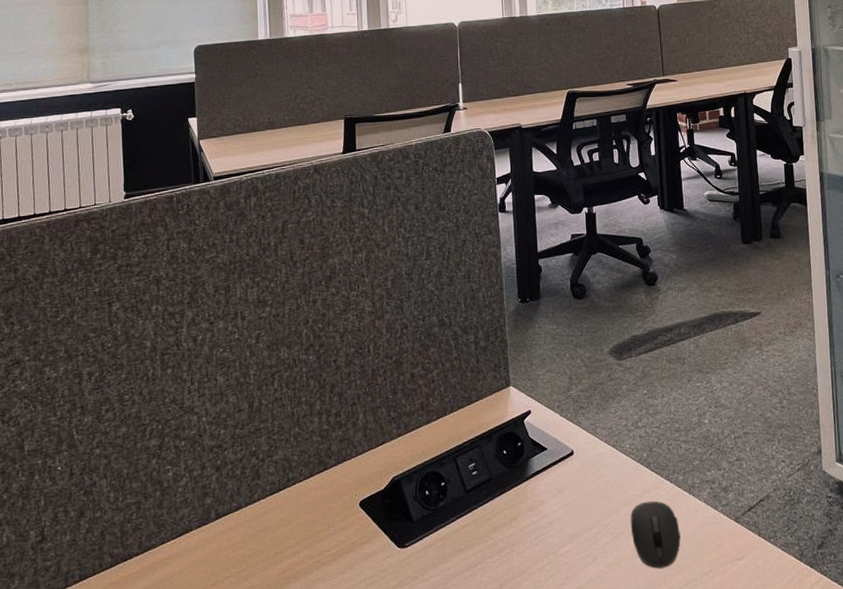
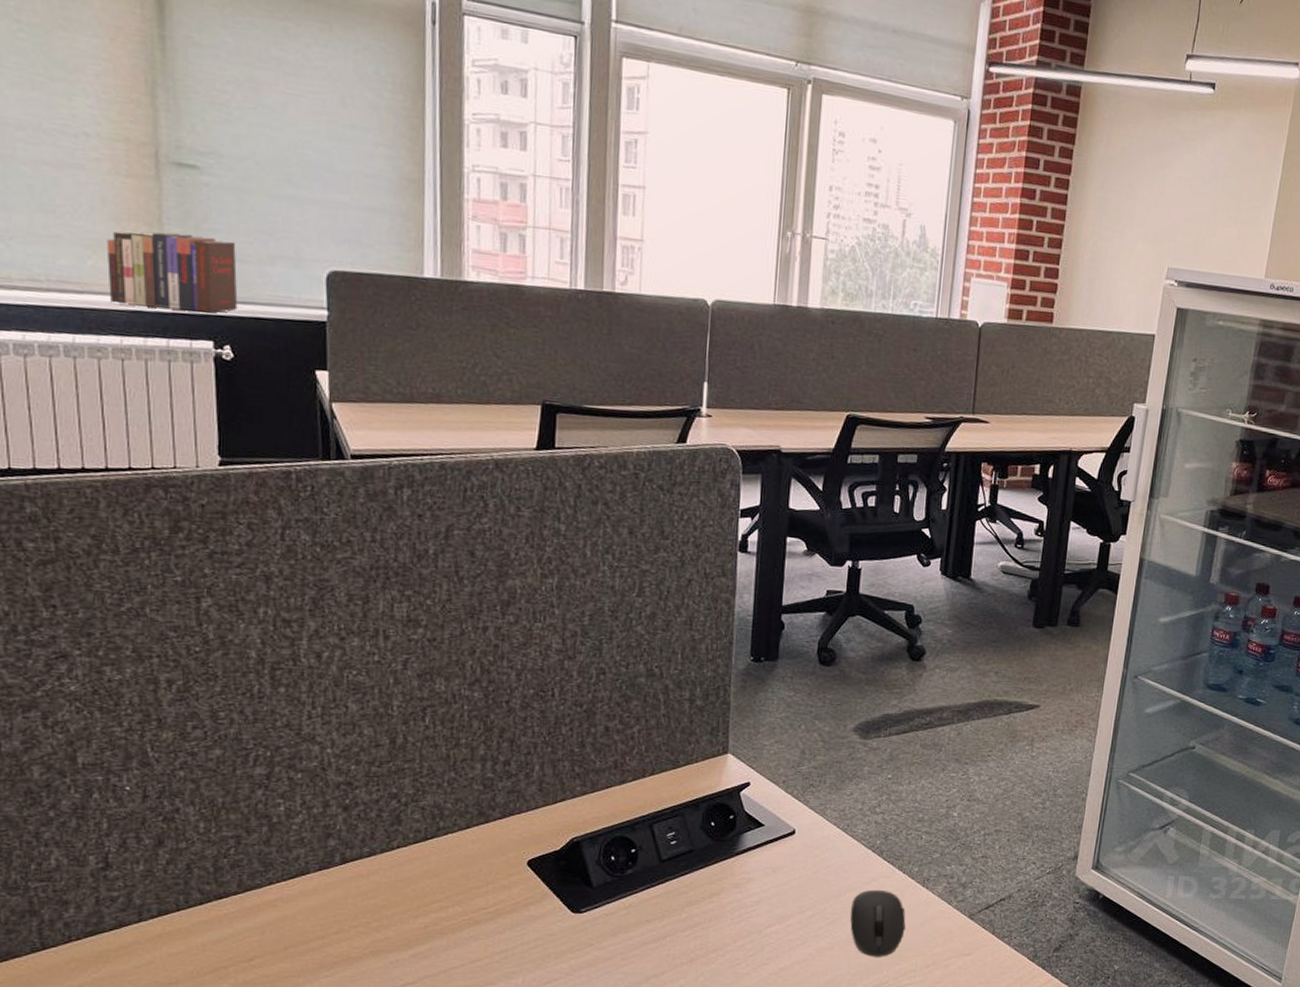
books: none [53,36,137,92] -> present [106,231,238,313]

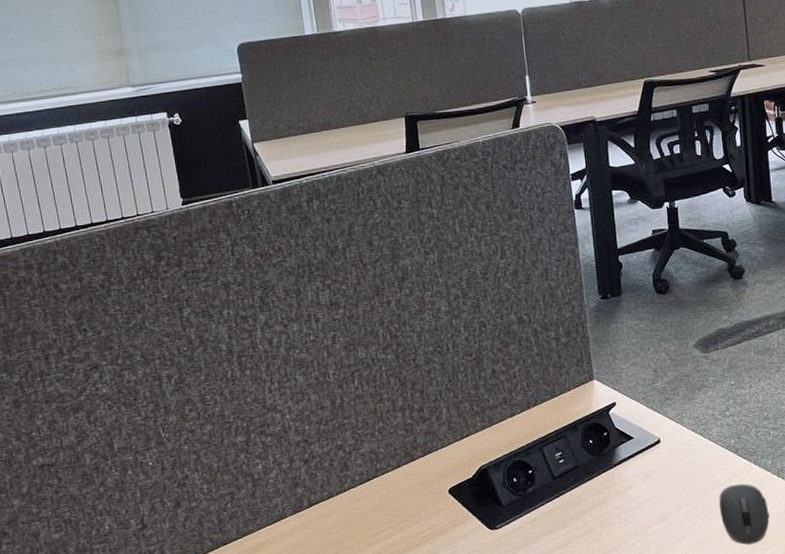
books: present [106,231,238,313] -> none [87,35,180,97]

